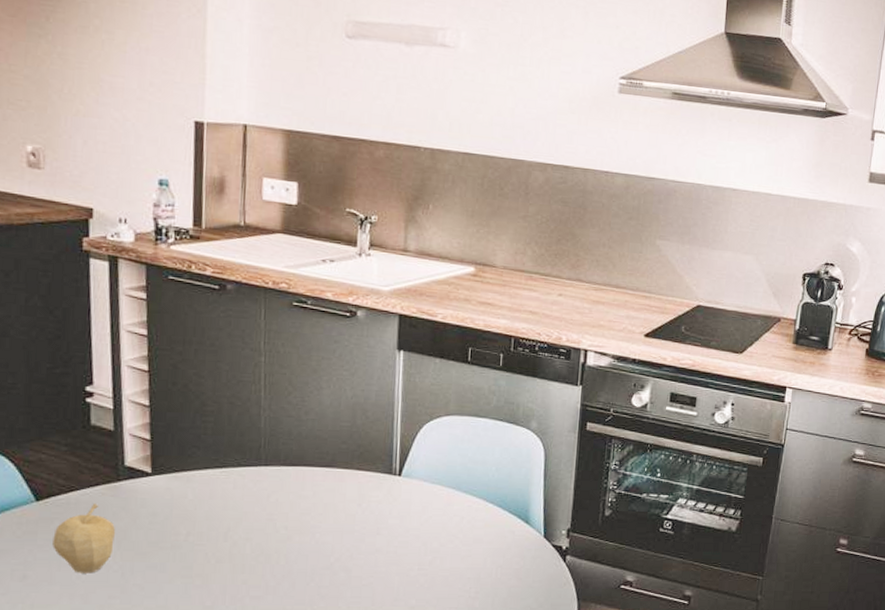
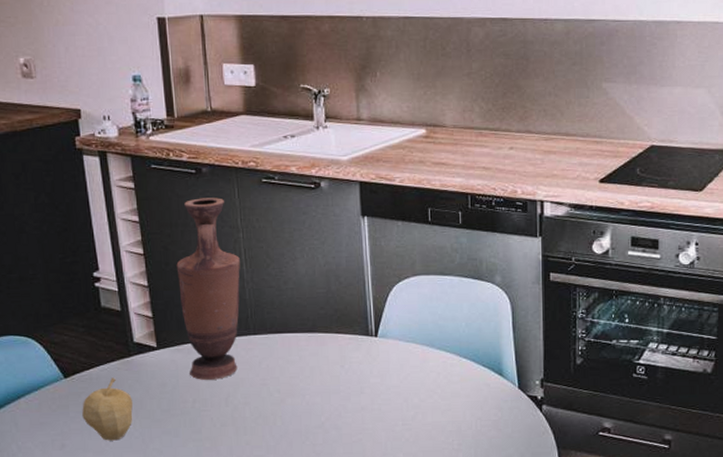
vase: none [184,316,259,512] -> present [176,198,240,380]

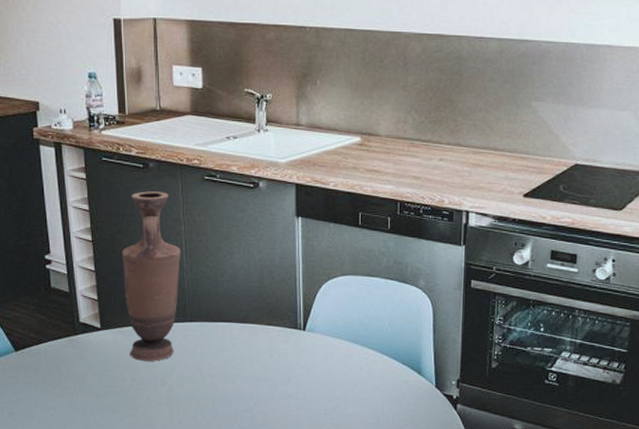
fruit: present [82,377,134,441] -> none [30,353,77,412]

